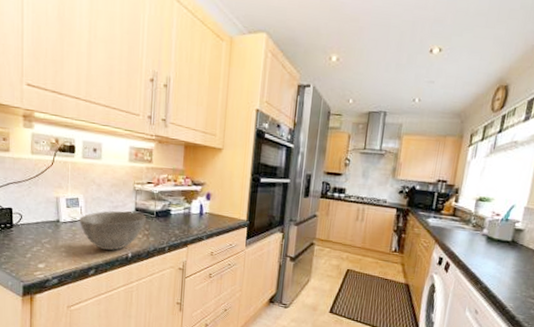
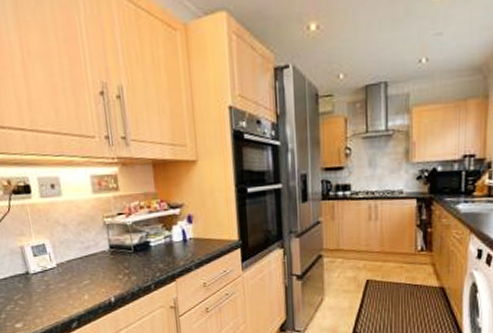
bowl: present [79,210,147,251] -> none [49,250,125,299]

